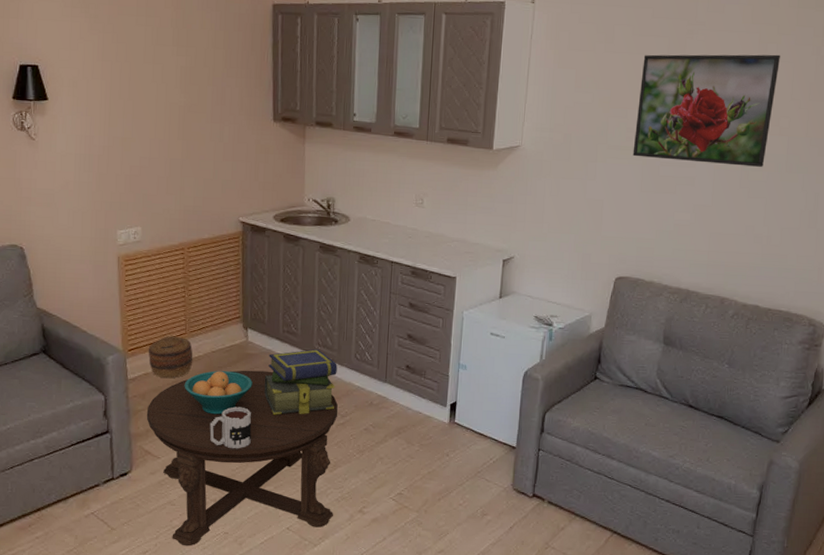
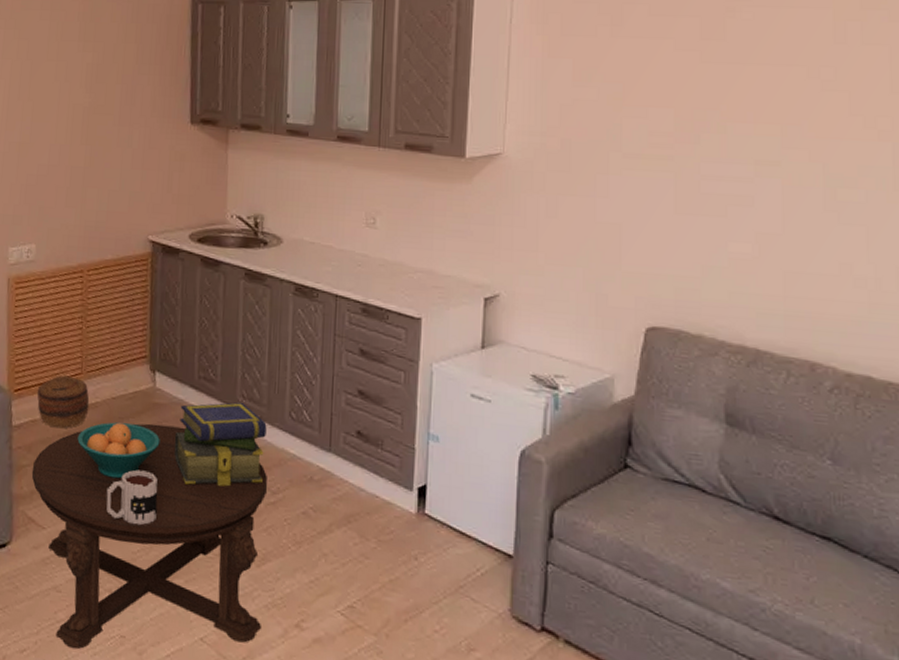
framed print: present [632,54,780,167] -> none [659,35,868,183]

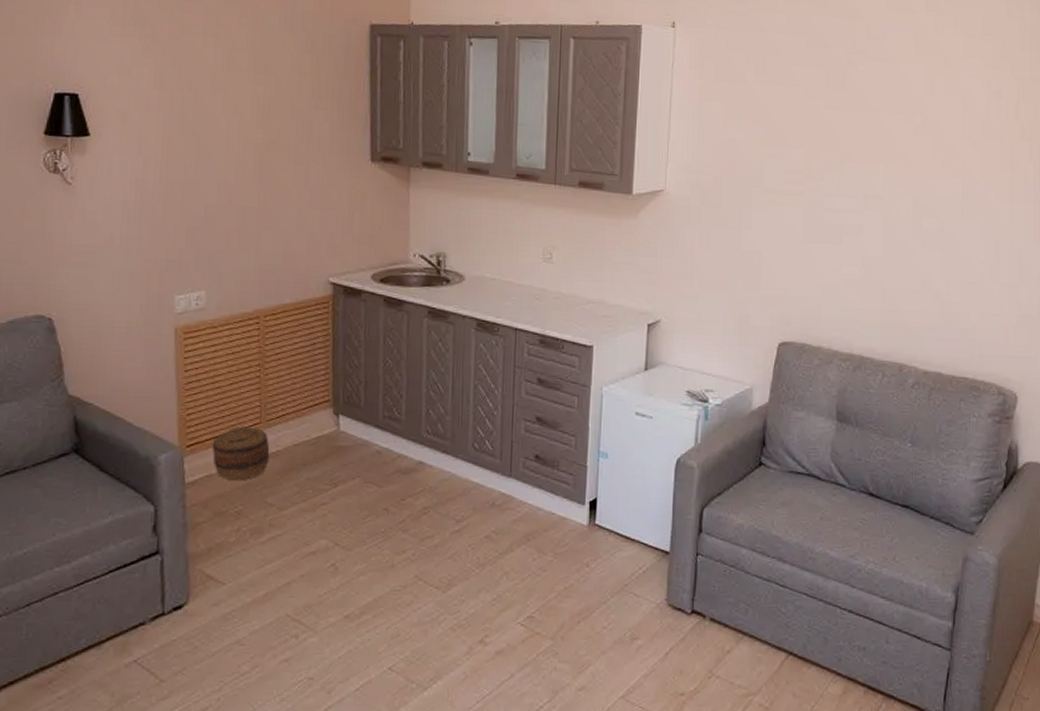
coffee table: present [31,423,268,650] -> none [208,467,453,699]
fruit bowl: present [77,422,160,479] -> none [258,469,345,525]
mug: present [106,469,158,526] -> none [290,514,344,569]
stack of books: present [174,402,267,487] -> none [359,439,451,523]

